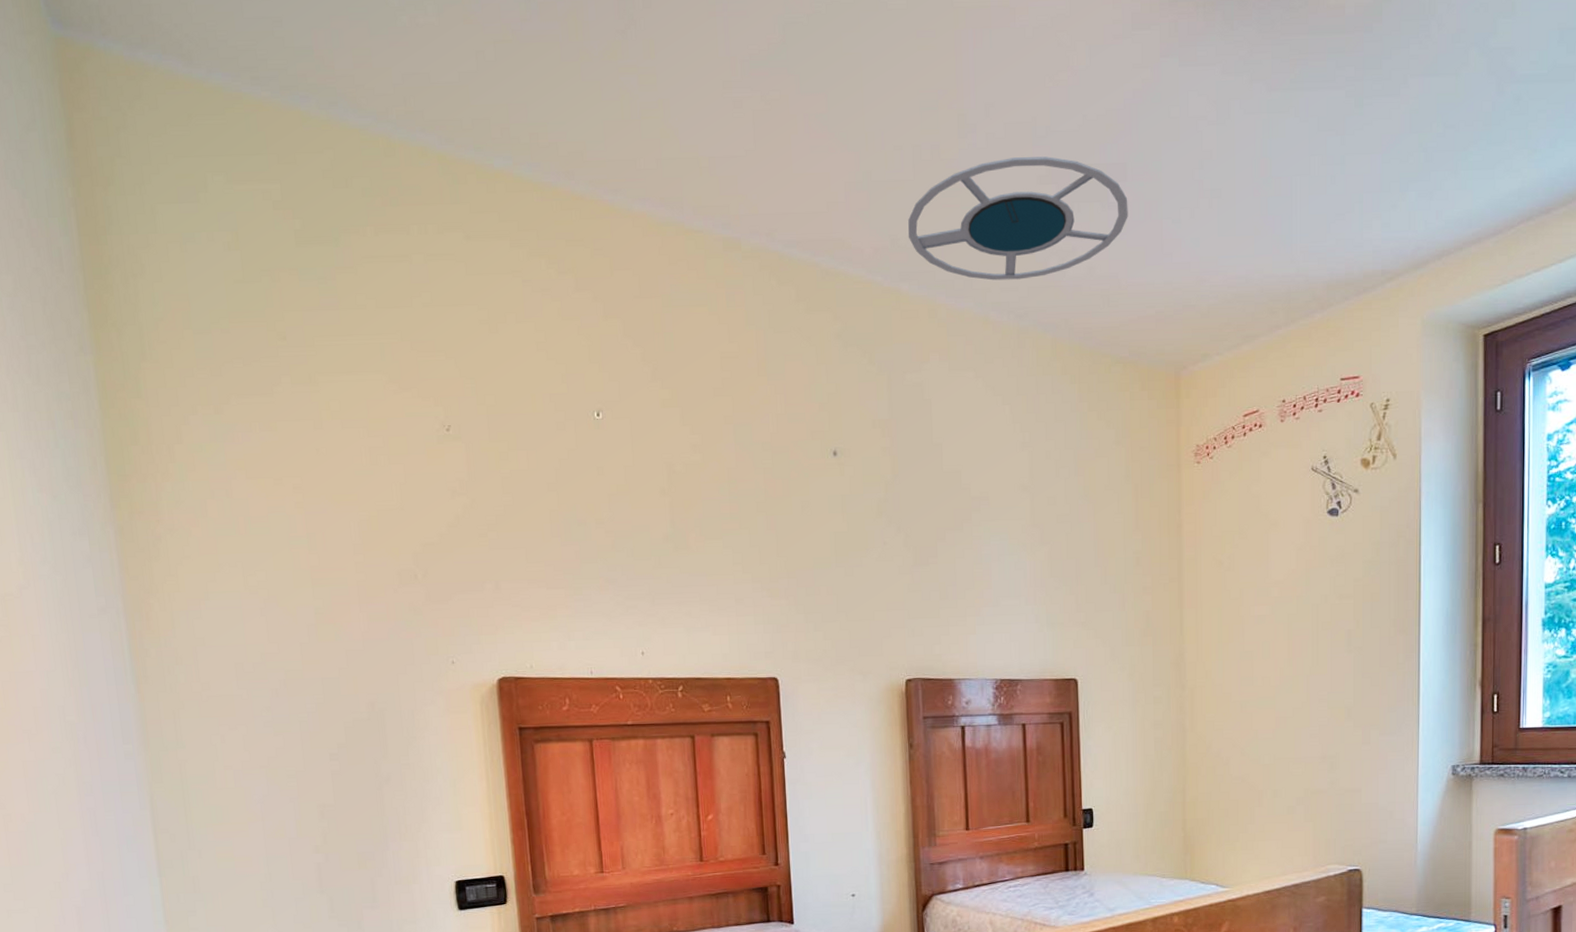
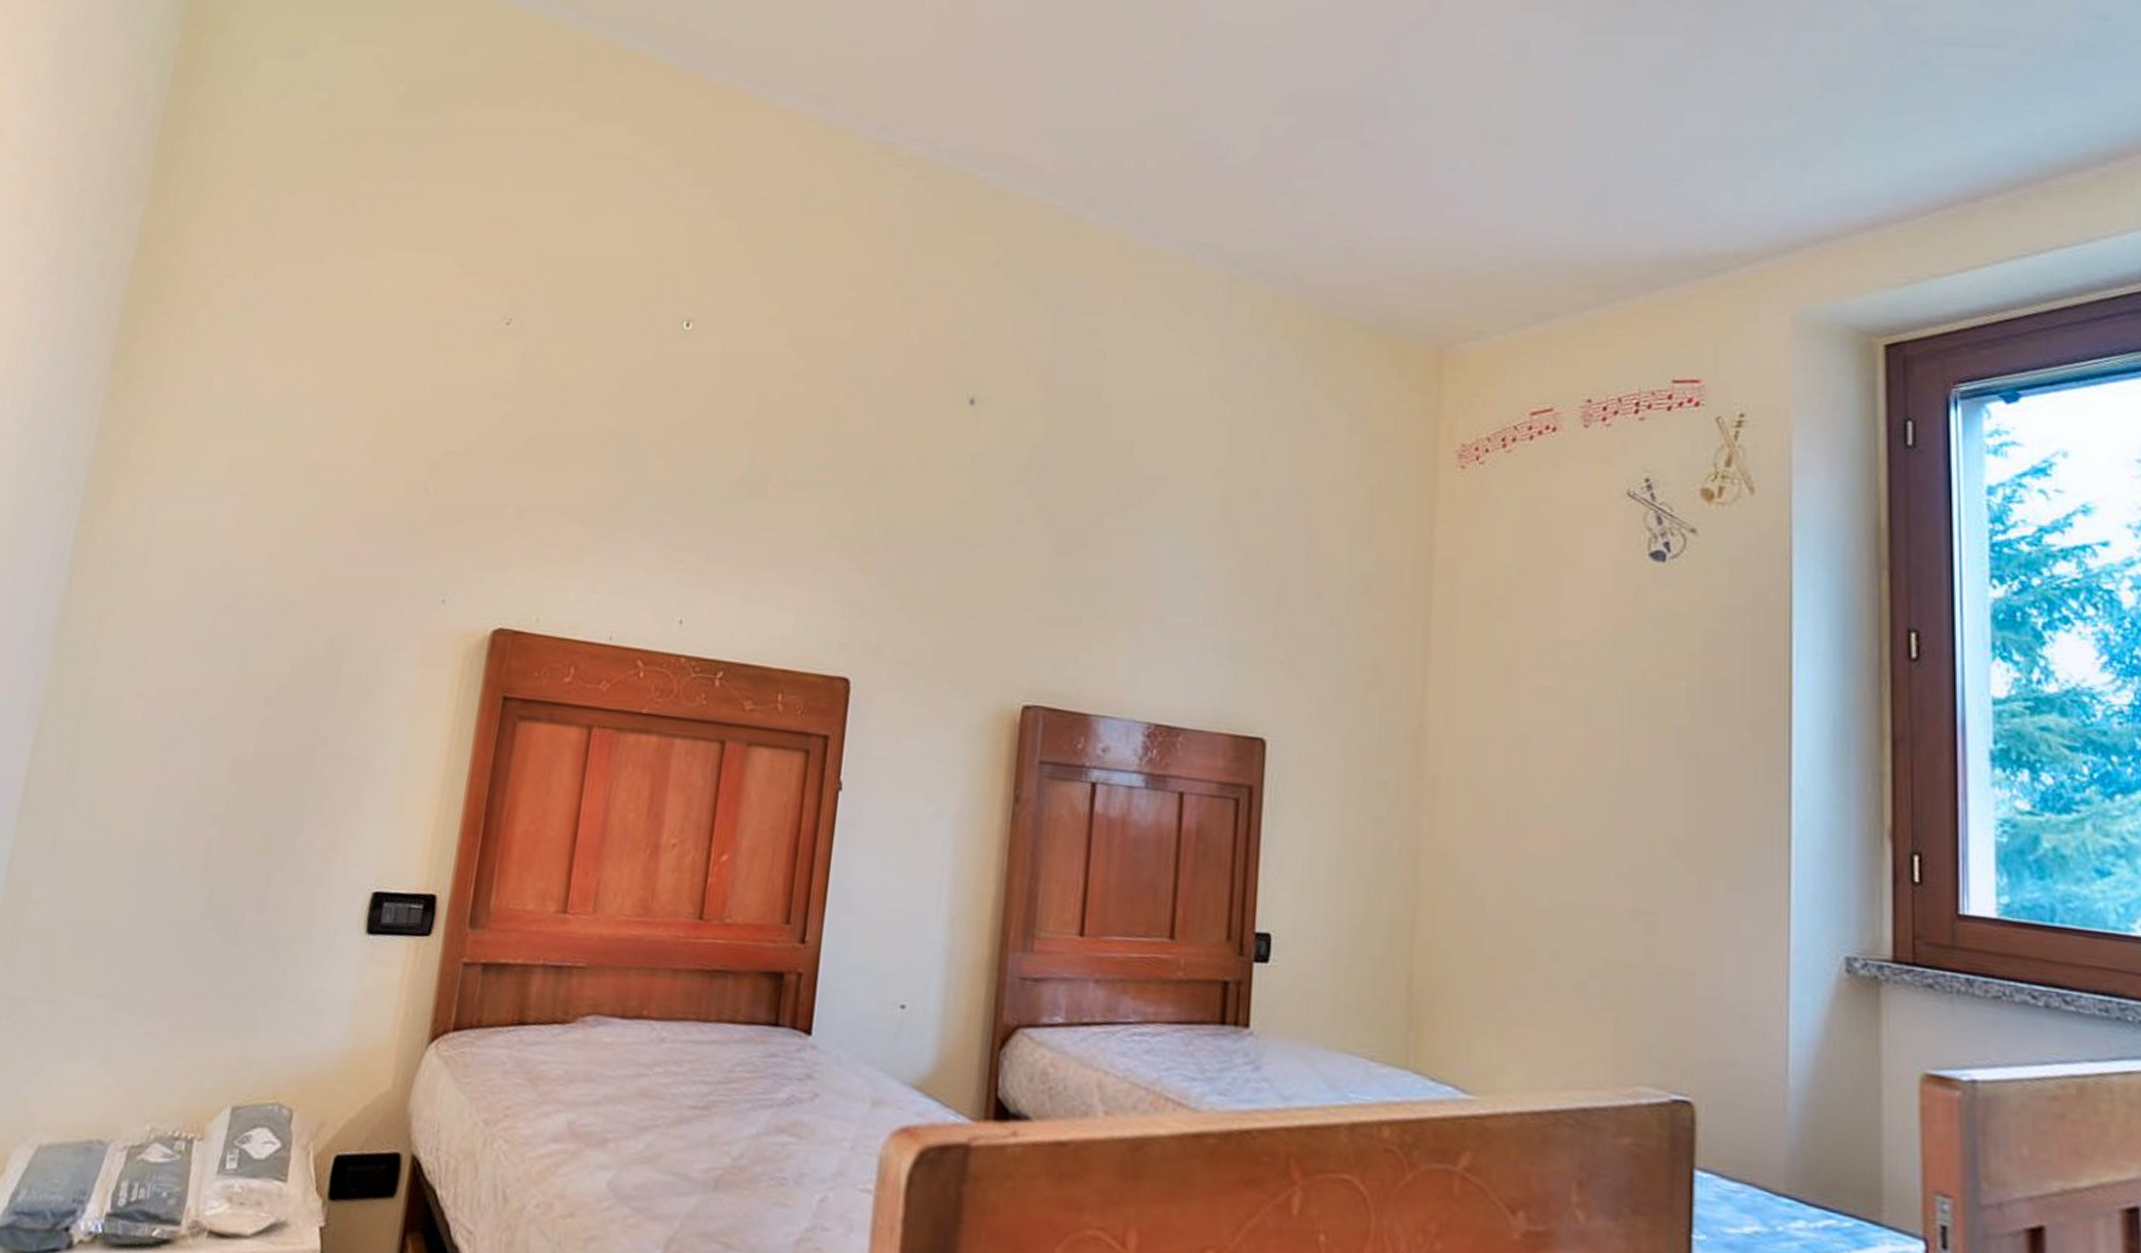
ceiling lamp: present [908,156,1128,281] -> none [1103,82,1389,220]

